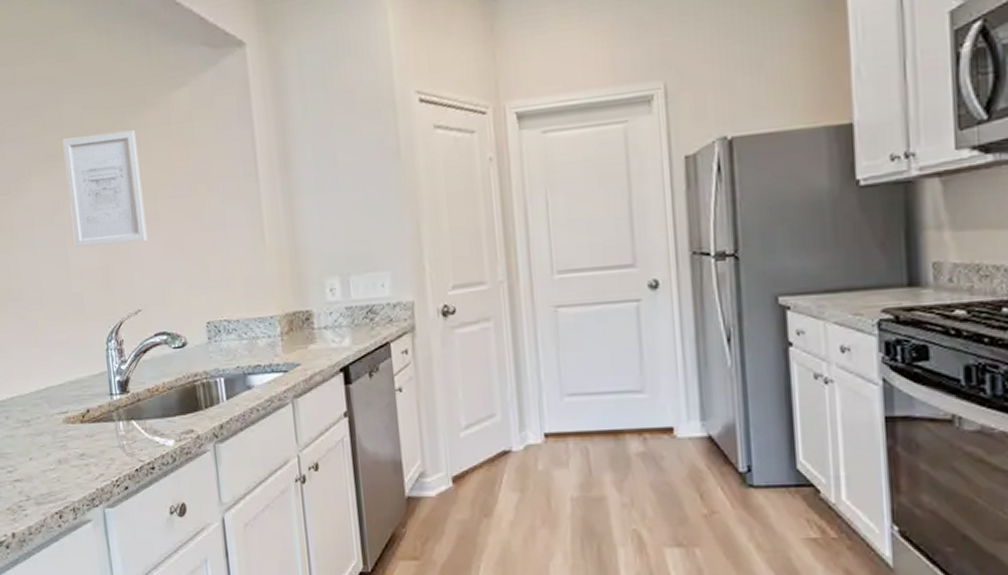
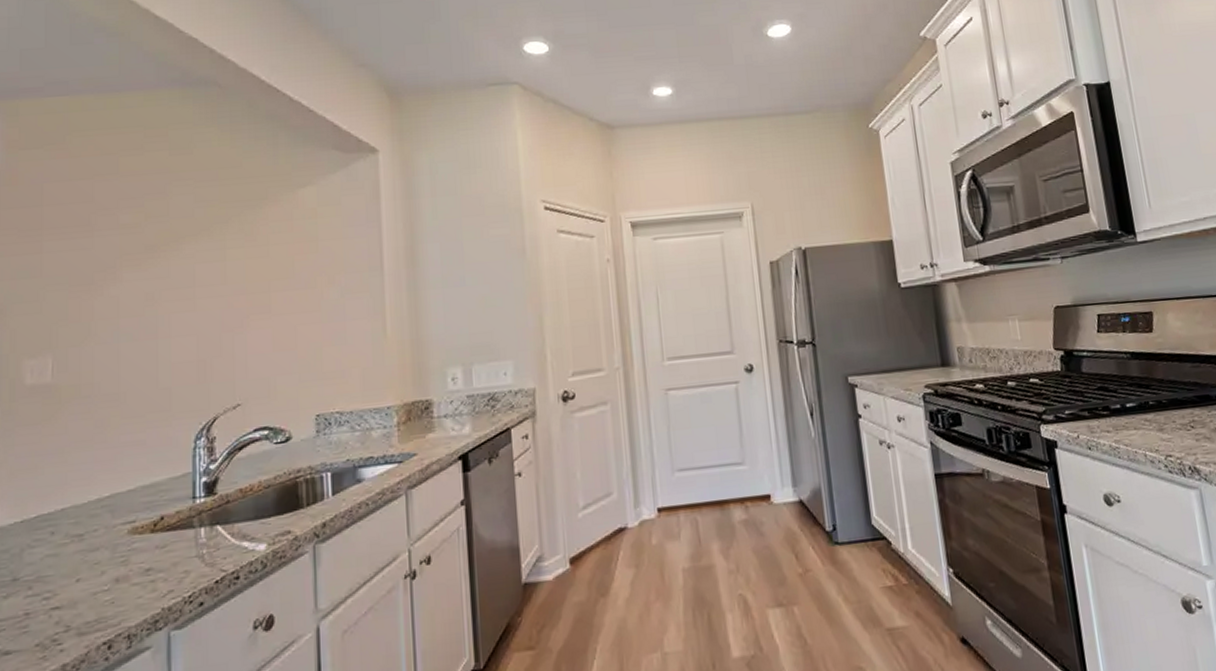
wall art: present [62,130,148,247] -> none [167,224,256,340]

